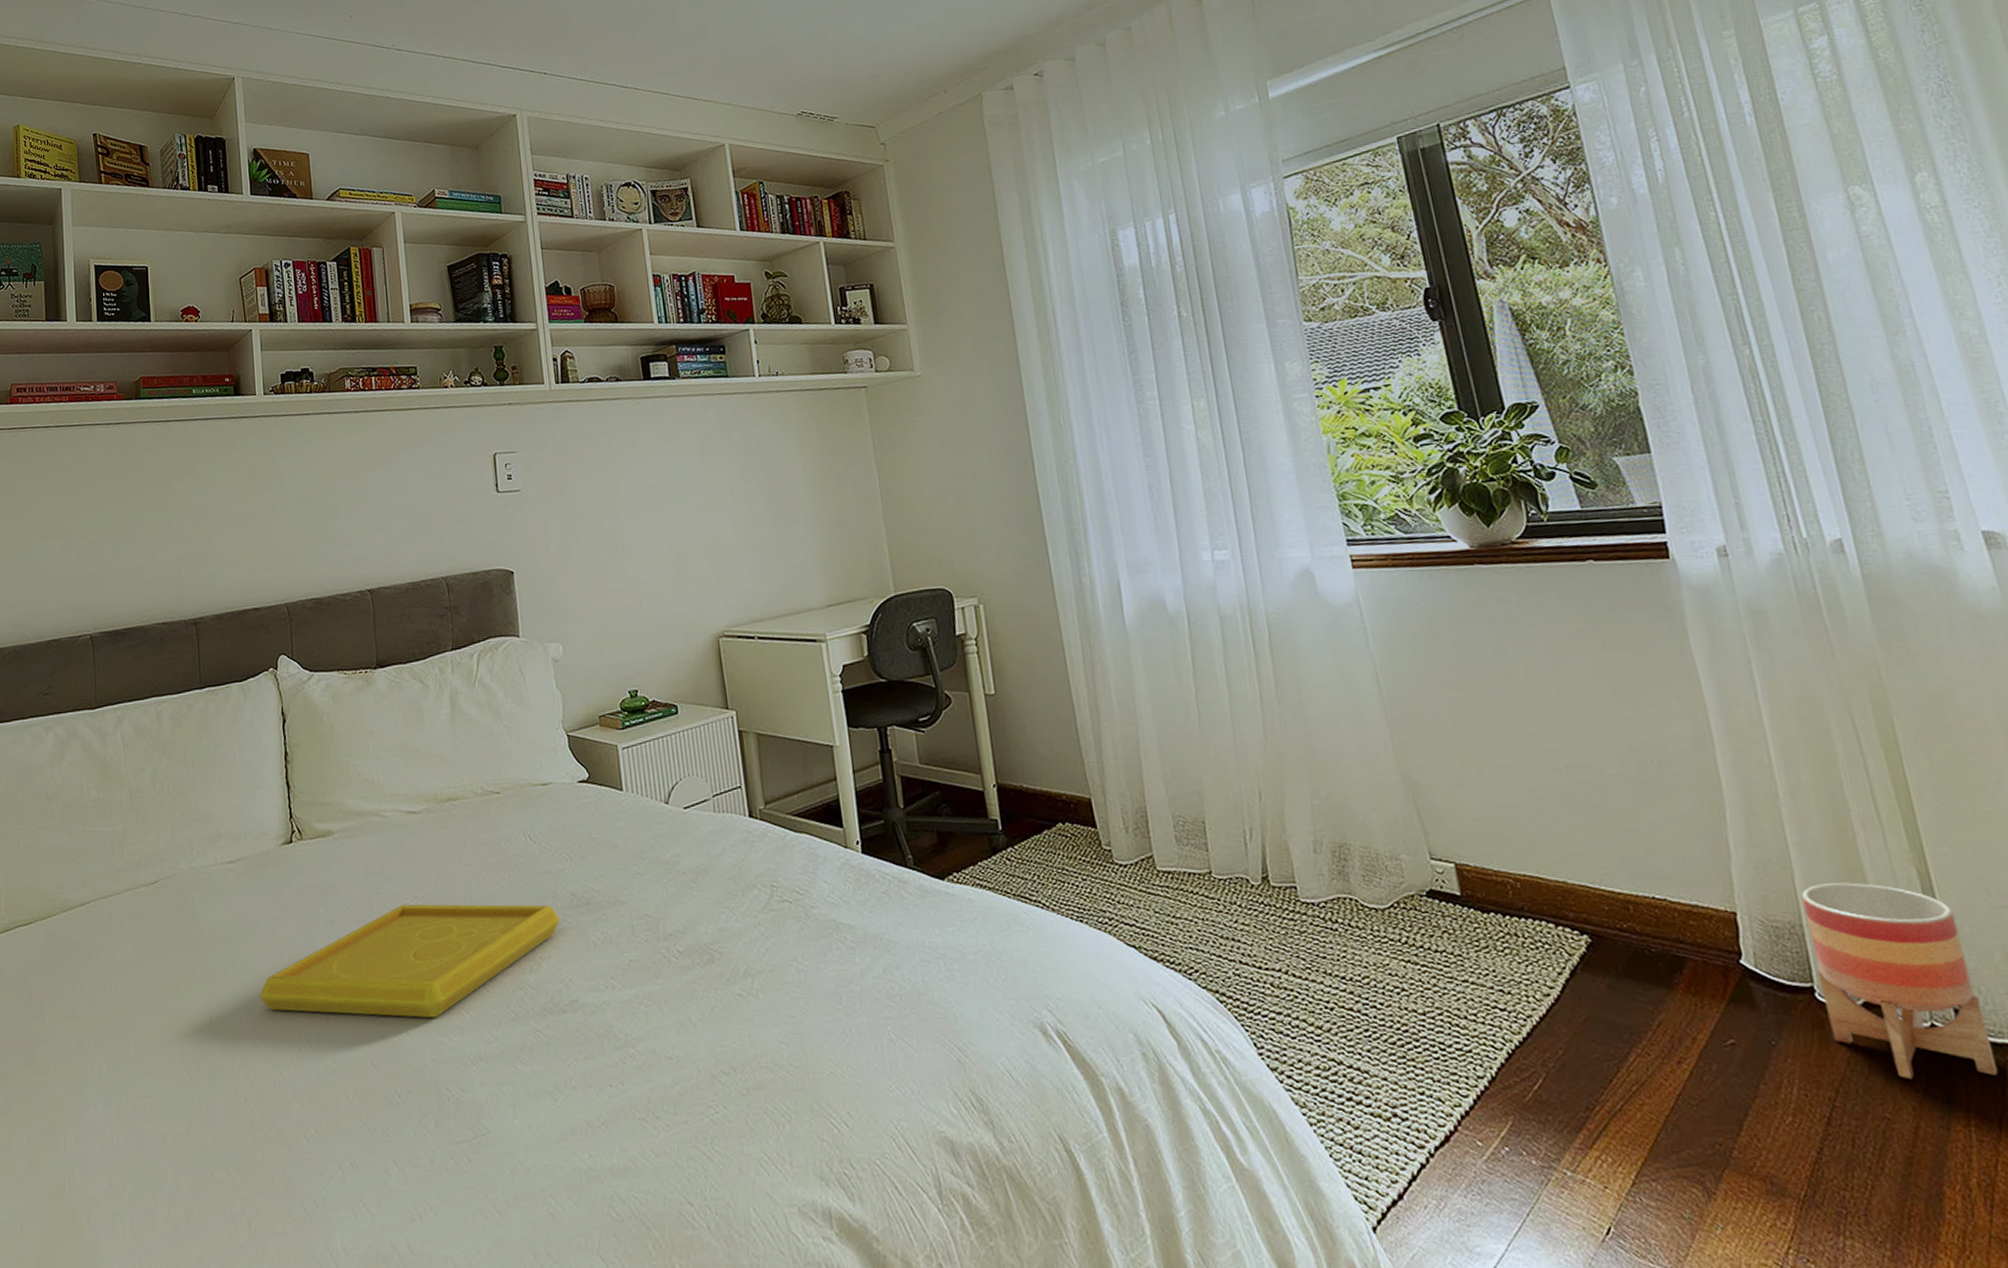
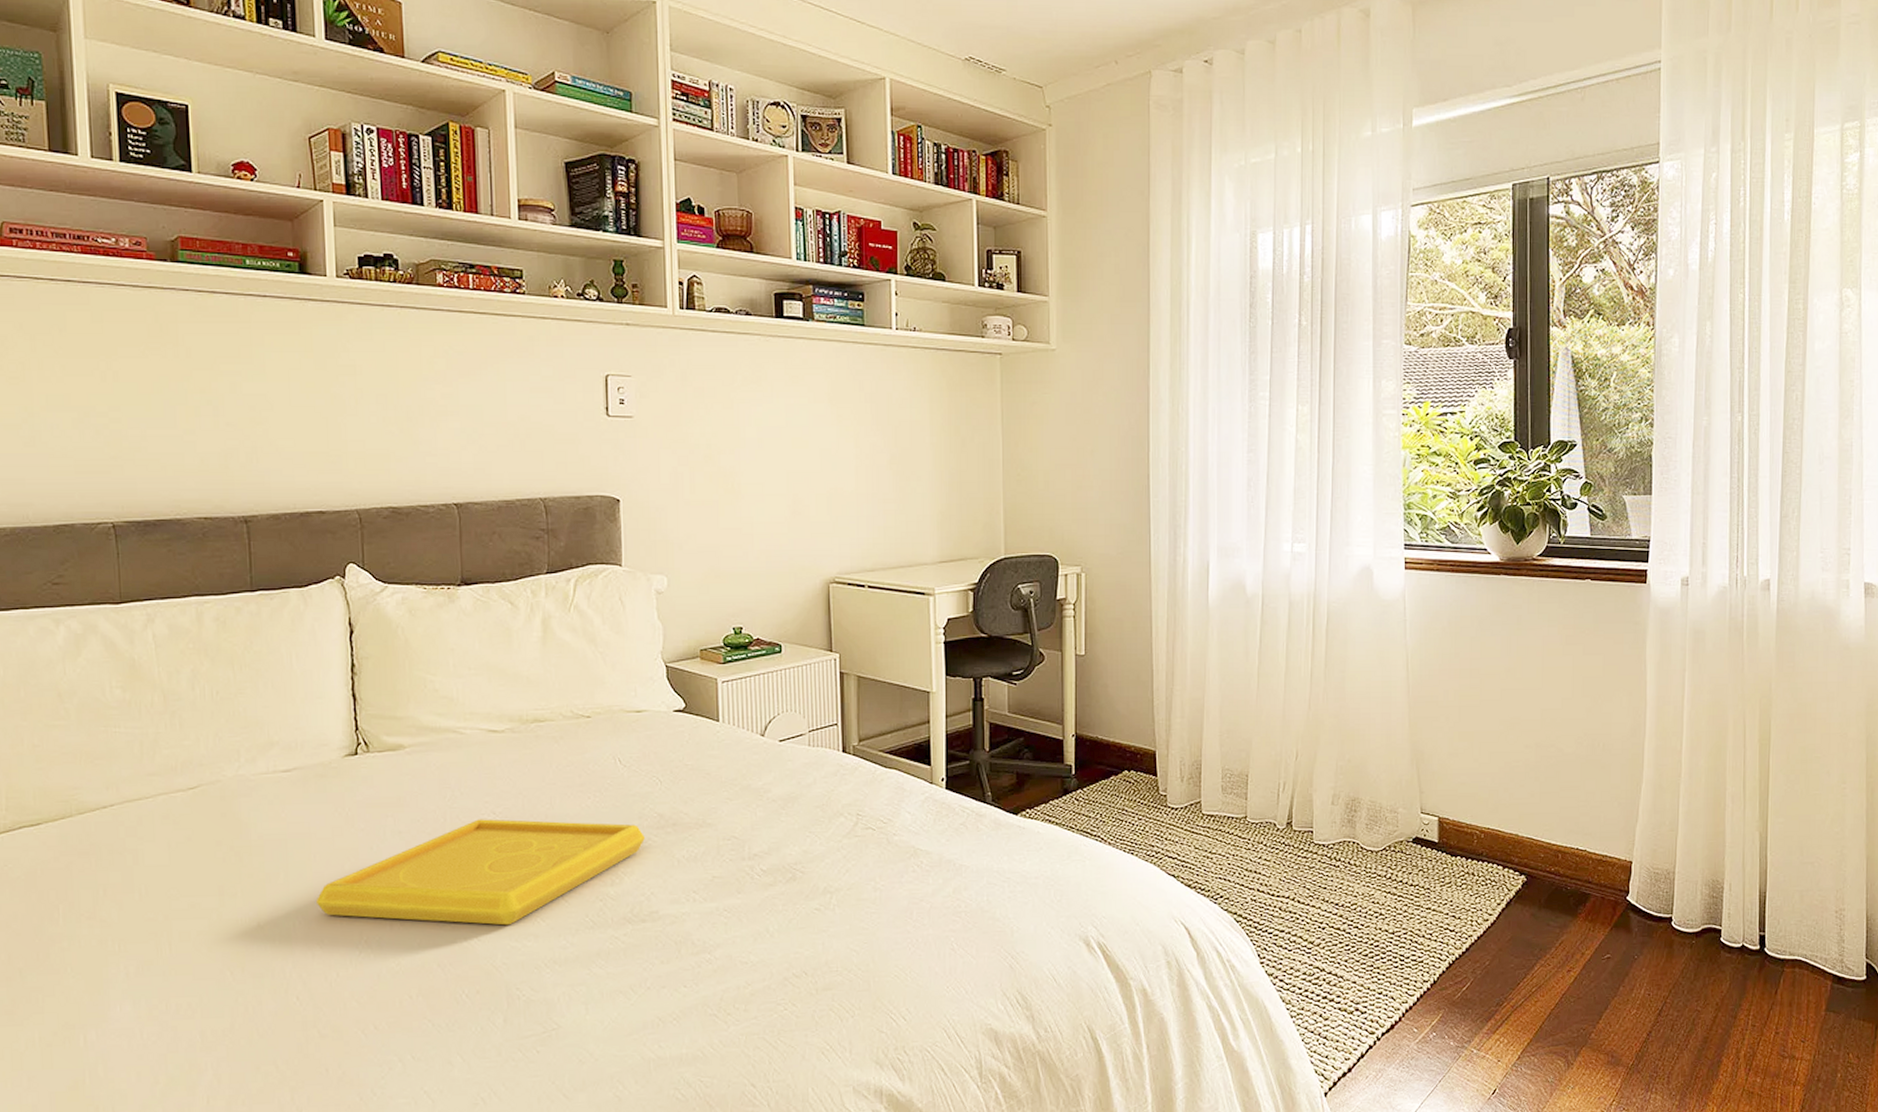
planter: present [1801,882,1999,1079] -> none [1676,842,1777,983]

